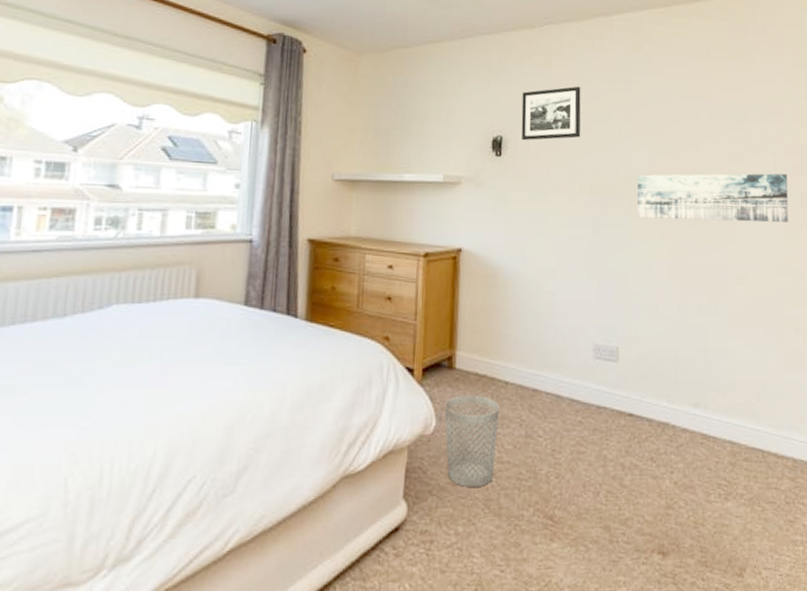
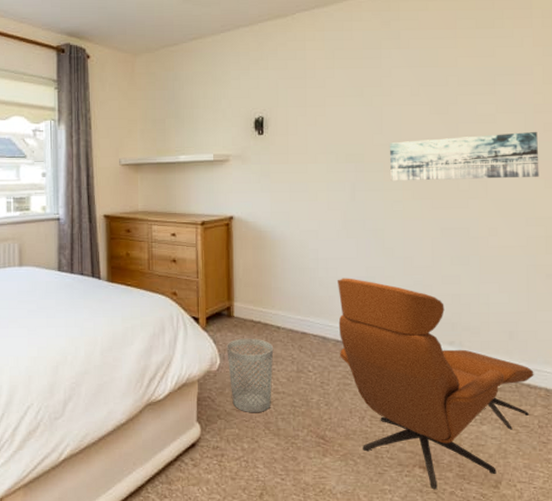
picture frame: present [521,86,581,141] -> none [279,66,335,119]
lounge chair: none [574,326,781,579] -> present [338,278,534,489]

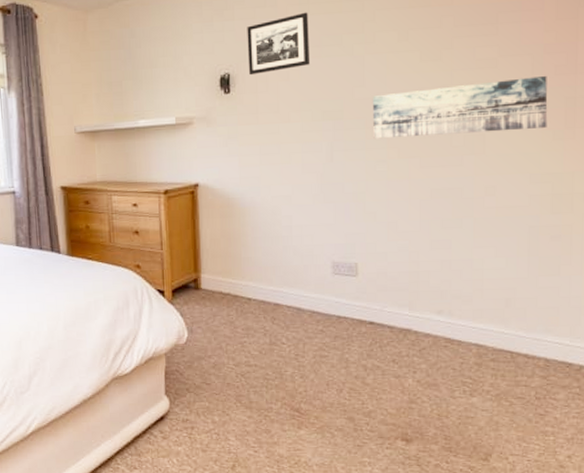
wastebasket: present [227,338,274,412] -> none [194,310,245,385]
picture frame: none [279,66,335,119] -> present [247,12,311,76]
lounge chair: present [338,278,534,489] -> none [314,245,533,461]

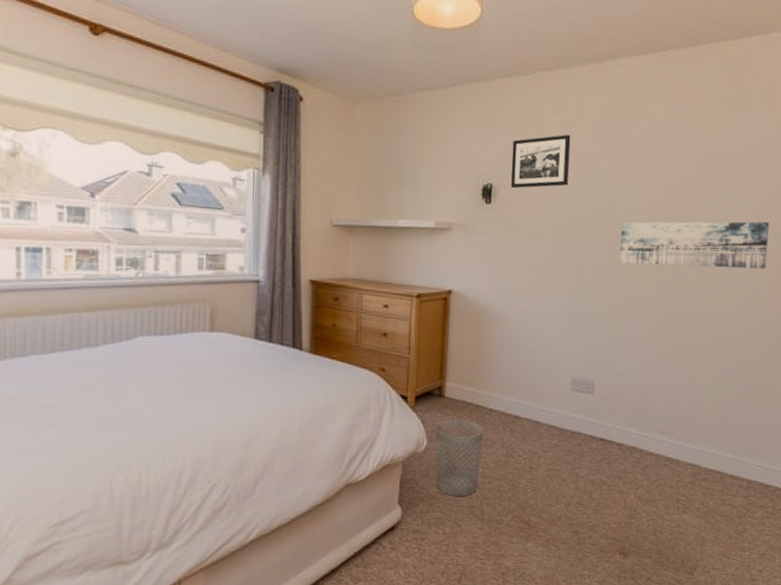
wastebasket: none [194,310,245,385] -> present [435,419,484,496]

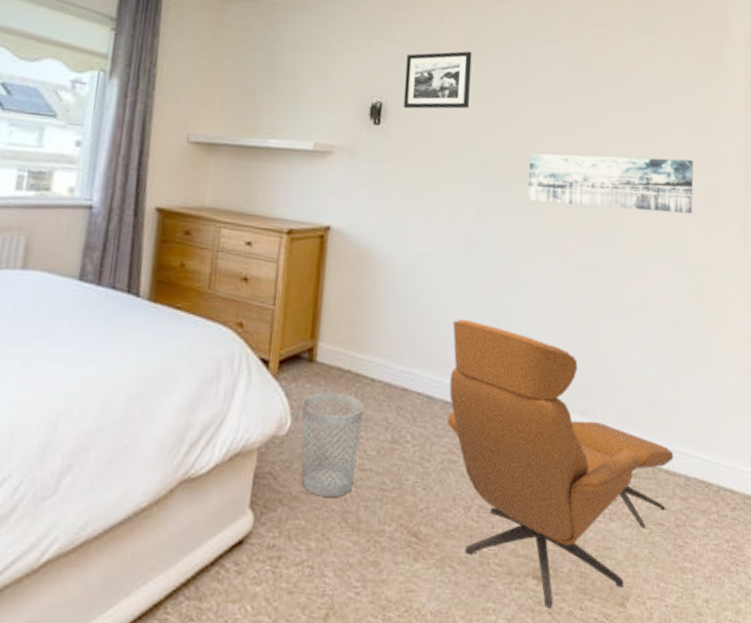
lounge chair: none [551,361,739,574] -> present [447,319,674,607]

